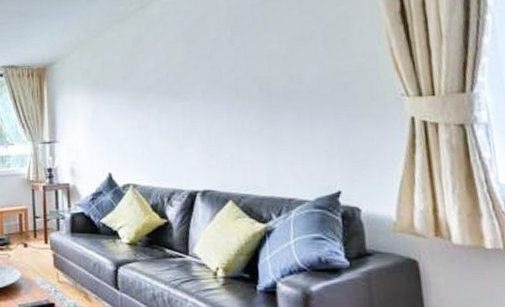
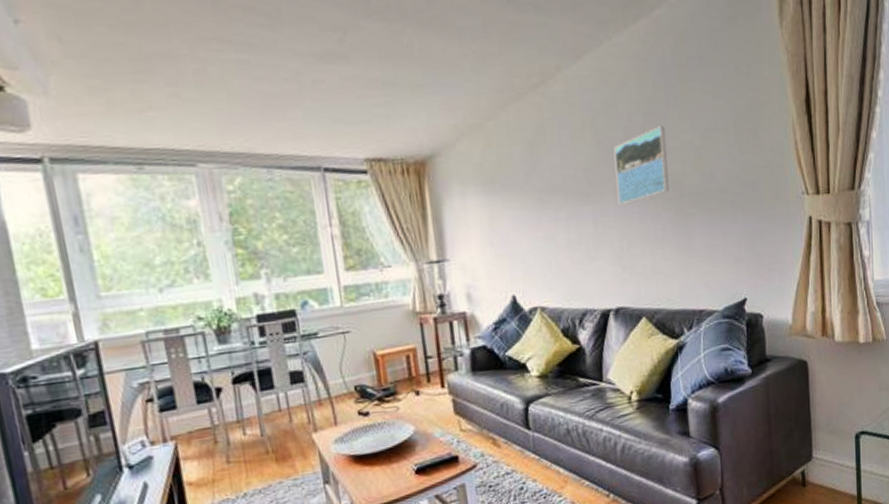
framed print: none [203,38,256,103] -> present [613,126,669,205]

